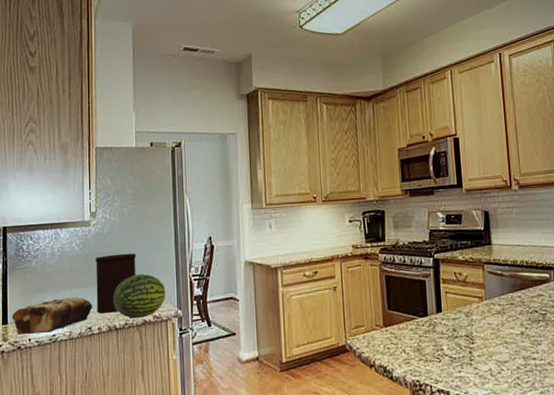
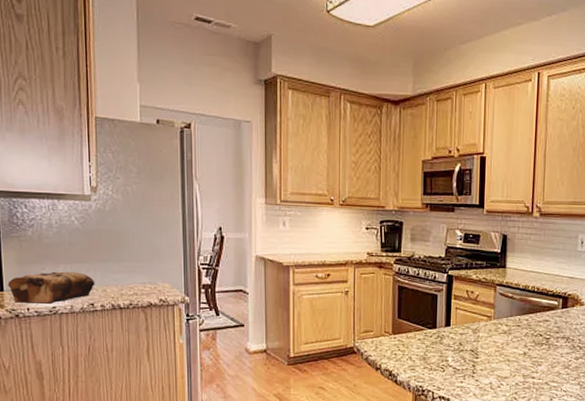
canister: present [95,253,136,313] -> none [97,233,141,292]
fruit: present [113,273,166,318] -> none [117,256,173,300]

